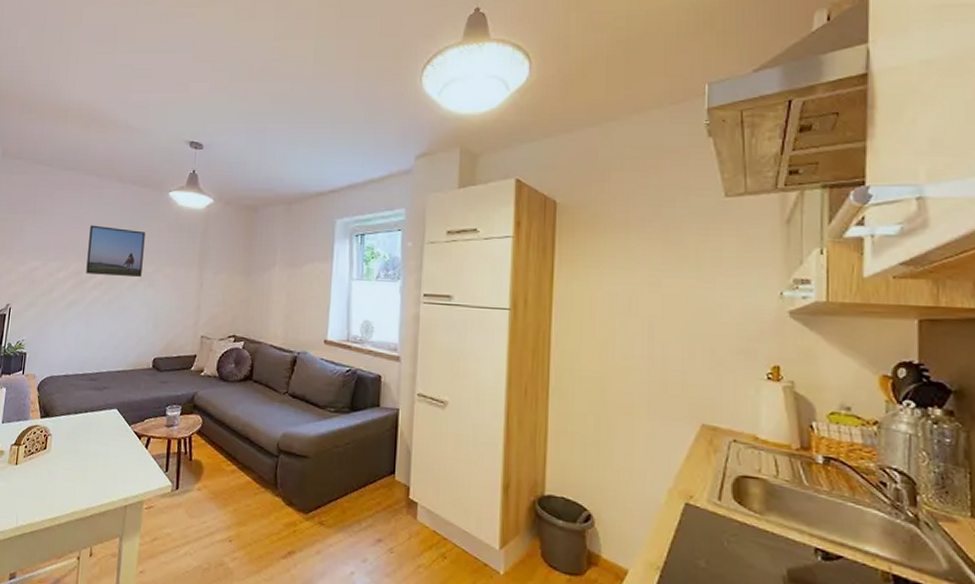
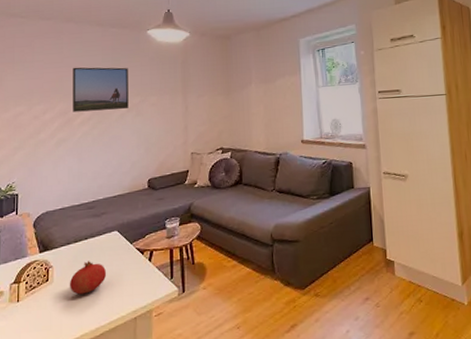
fruit: none [65,435,103,470] -> present [69,261,107,295]

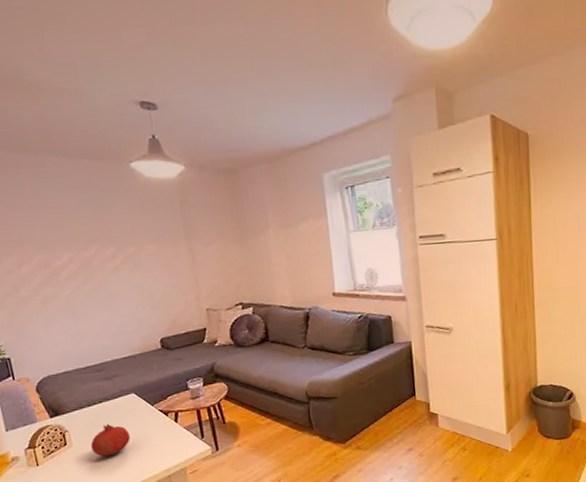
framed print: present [73,67,129,112] -> none [43,210,123,265]

